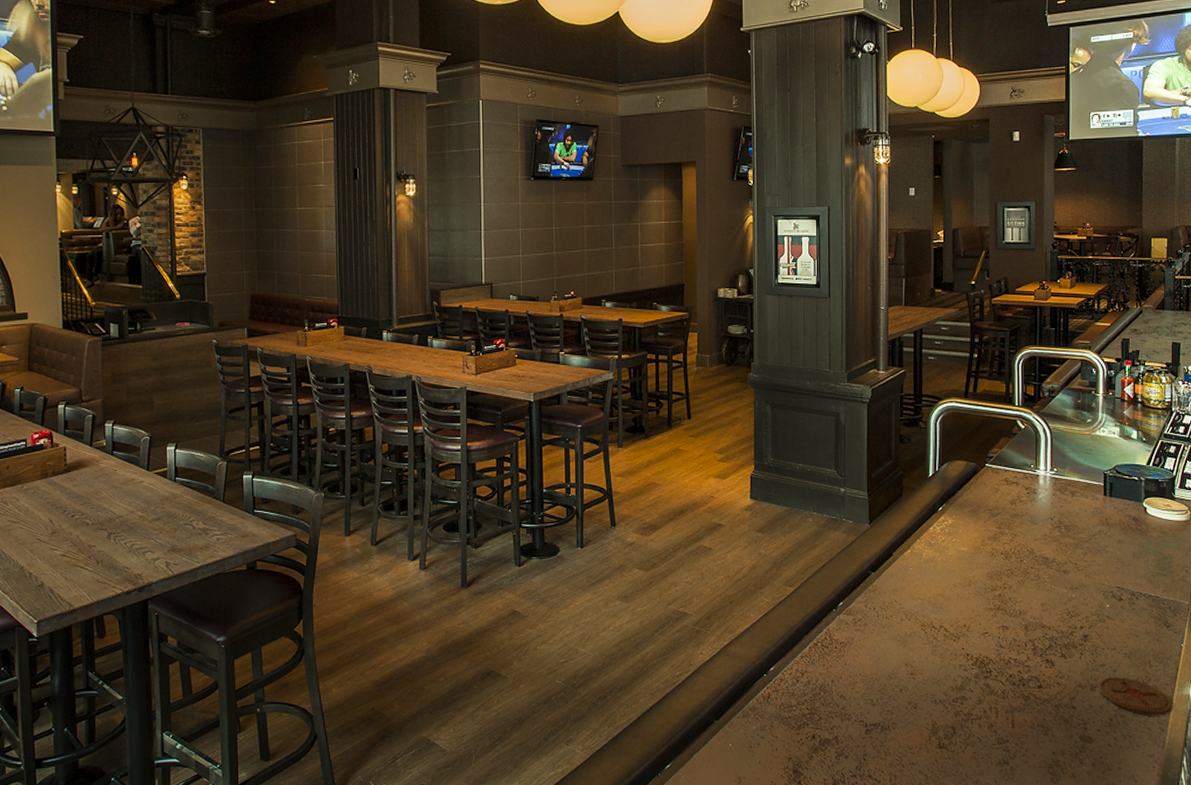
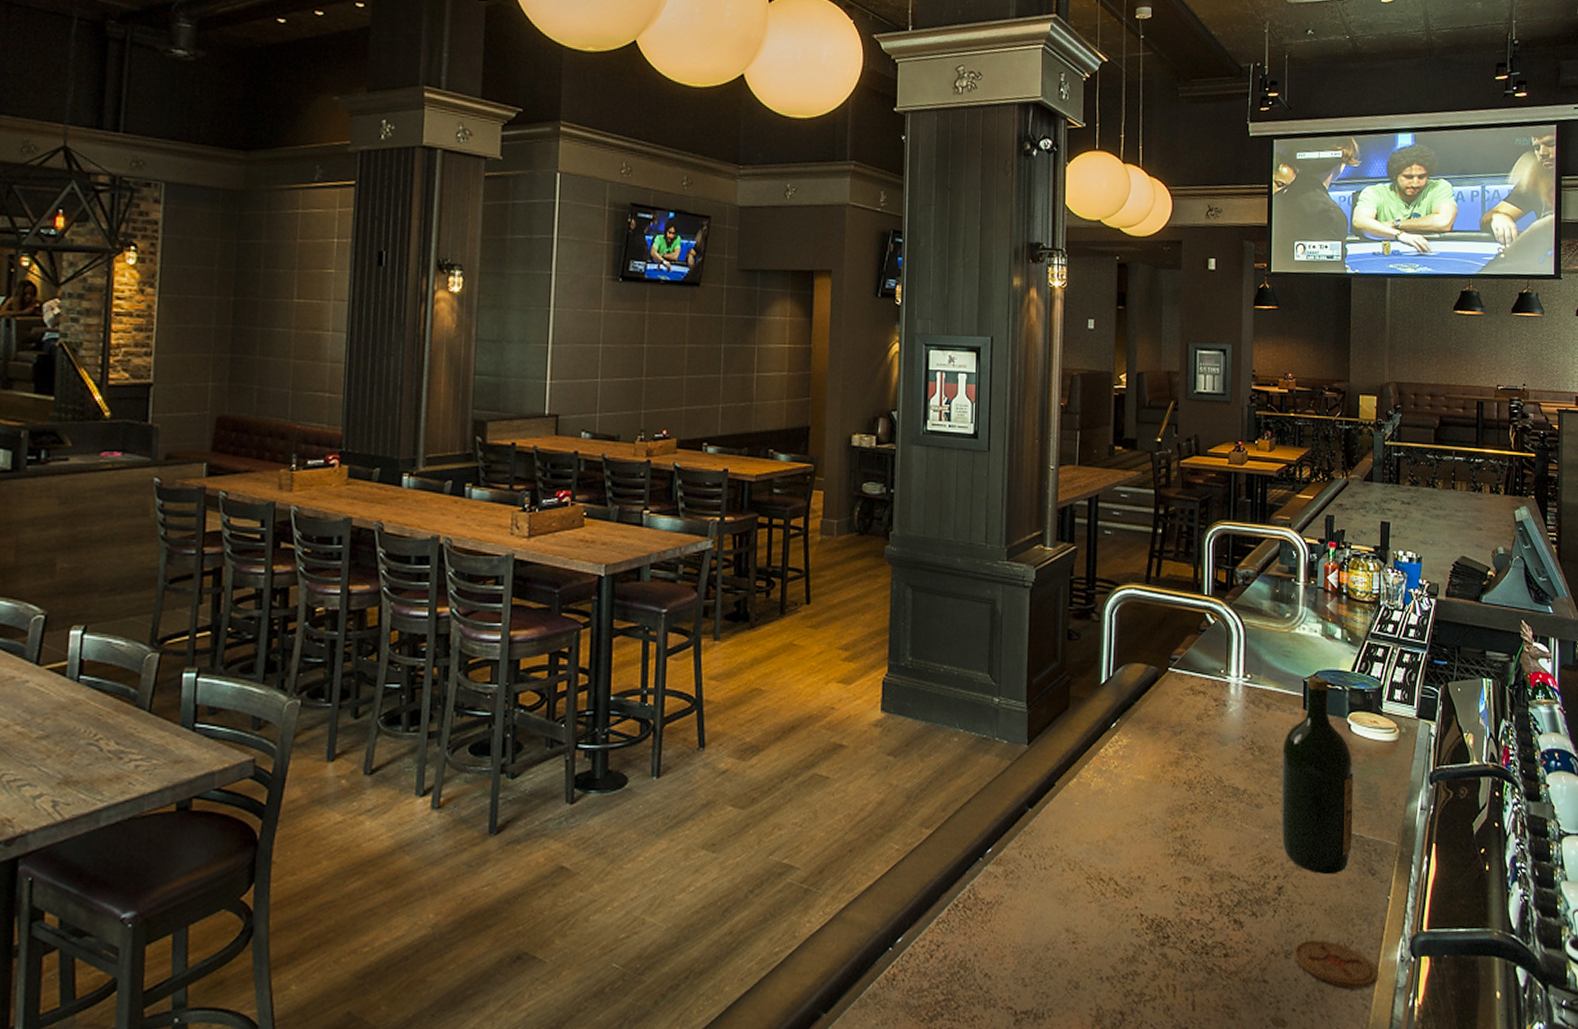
wine bottle: none [1085,469,1149,627] -> present [1281,676,1353,875]

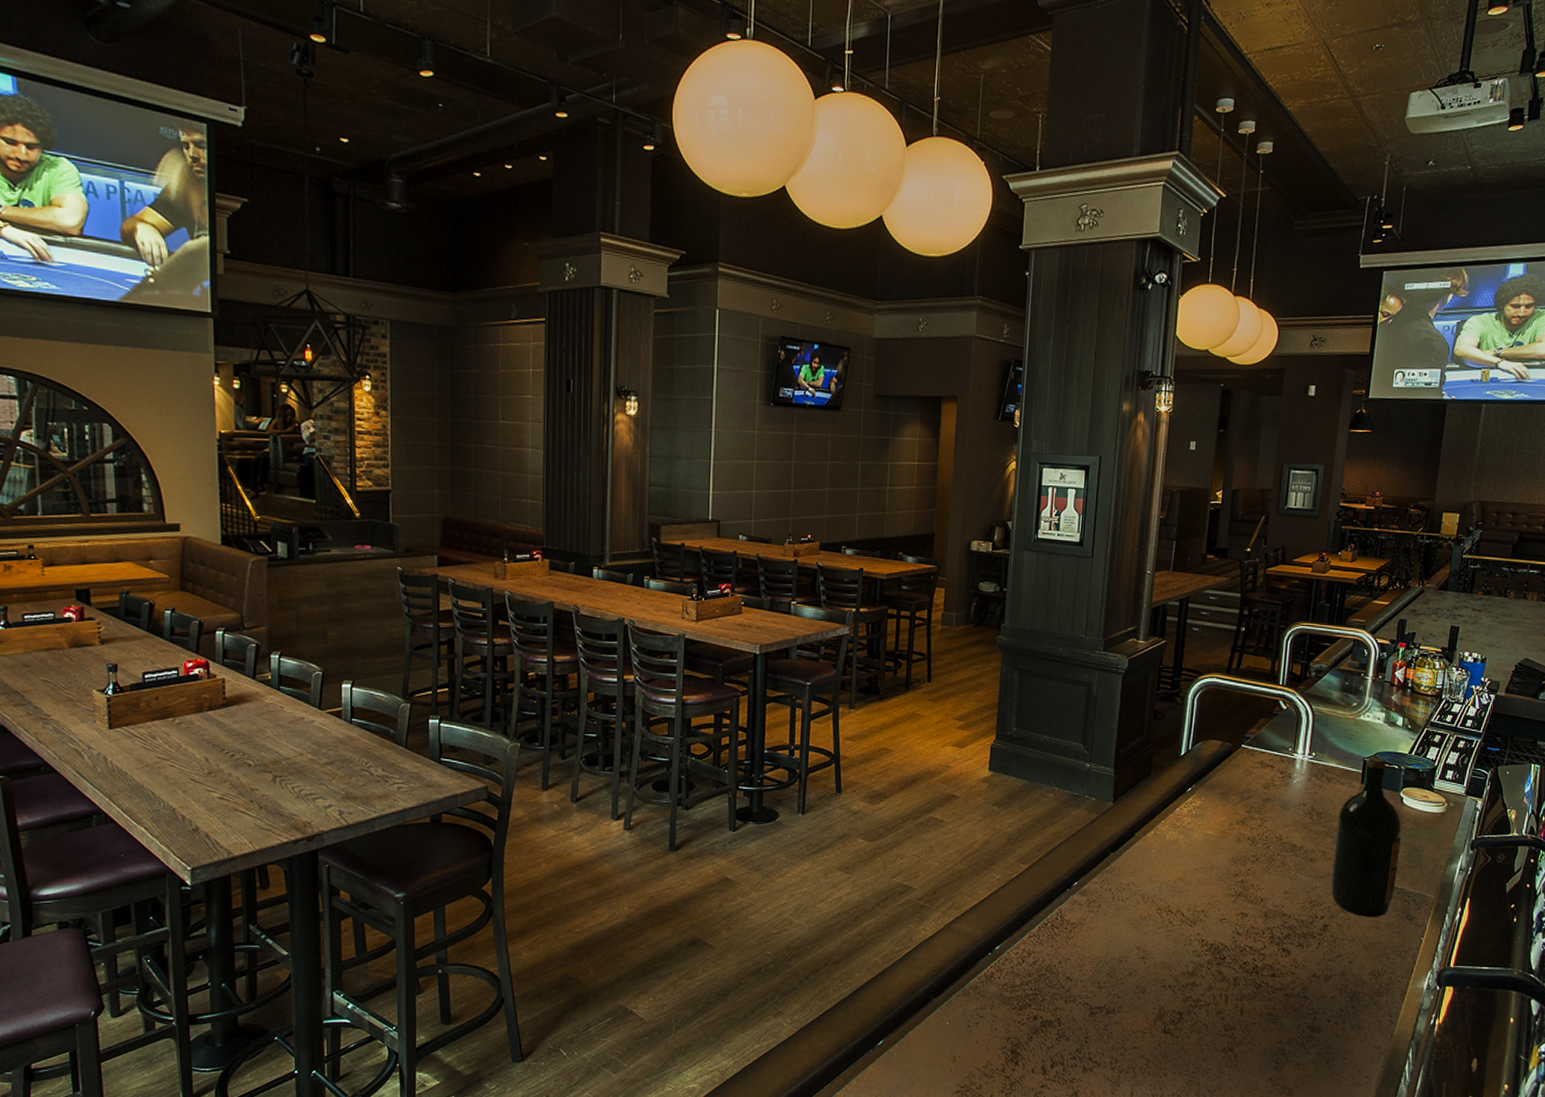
coaster: present [1294,939,1378,989] -> none [1332,967,1406,1008]

